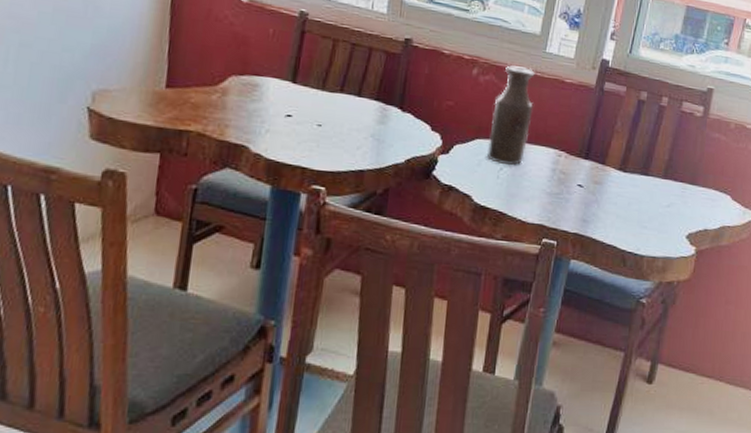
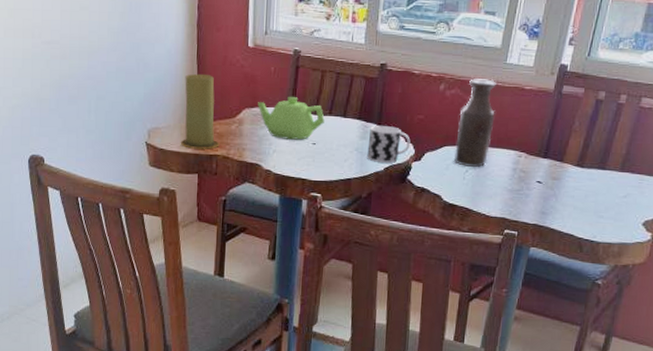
candle: none [138,26,194,123] -> present [180,73,220,149]
teapot: none [249,66,334,120] -> present [258,97,325,140]
cup: none [385,109,437,155] -> present [367,125,411,163]

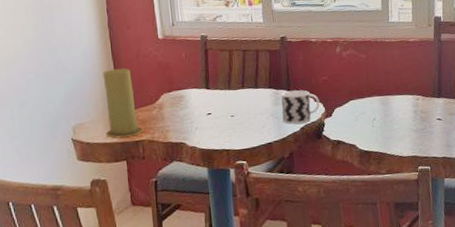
teapot: present [258,97,325,140] -> none [174,77,239,117]
bottle: present [453,79,496,167] -> none [358,37,391,116]

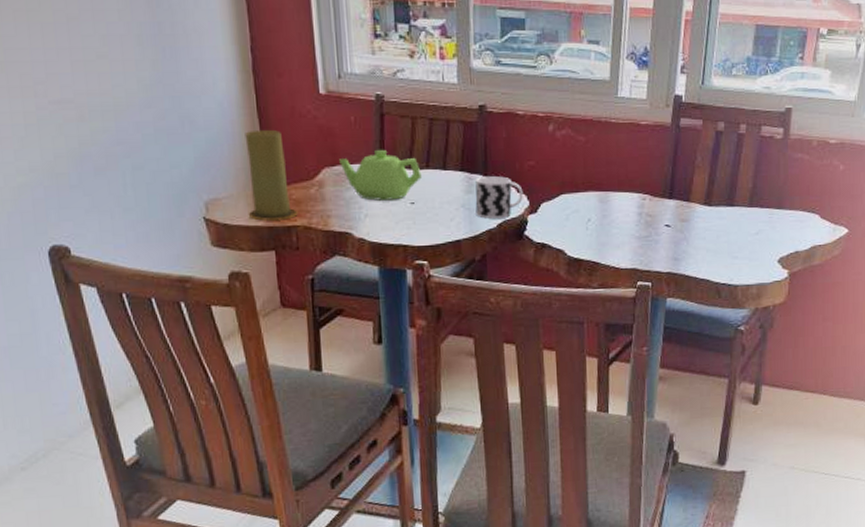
teapot: none [174,77,239,117] -> present [339,150,422,201]

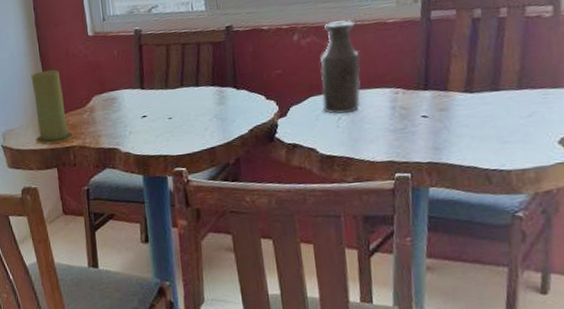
teapot: present [339,150,422,201] -> none [106,75,177,120]
cup: present [475,175,523,219] -> none [226,86,272,126]
bottle: none [573,116,613,215] -> present [320,19,361,114]

